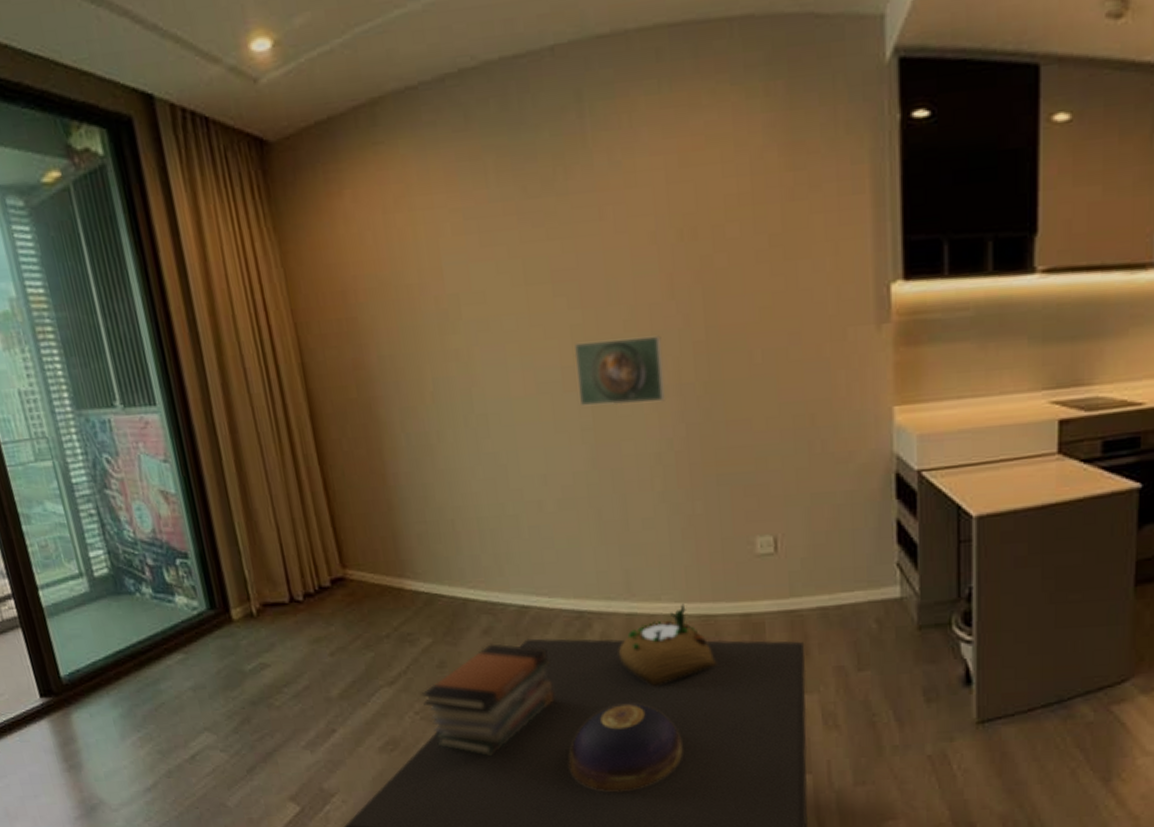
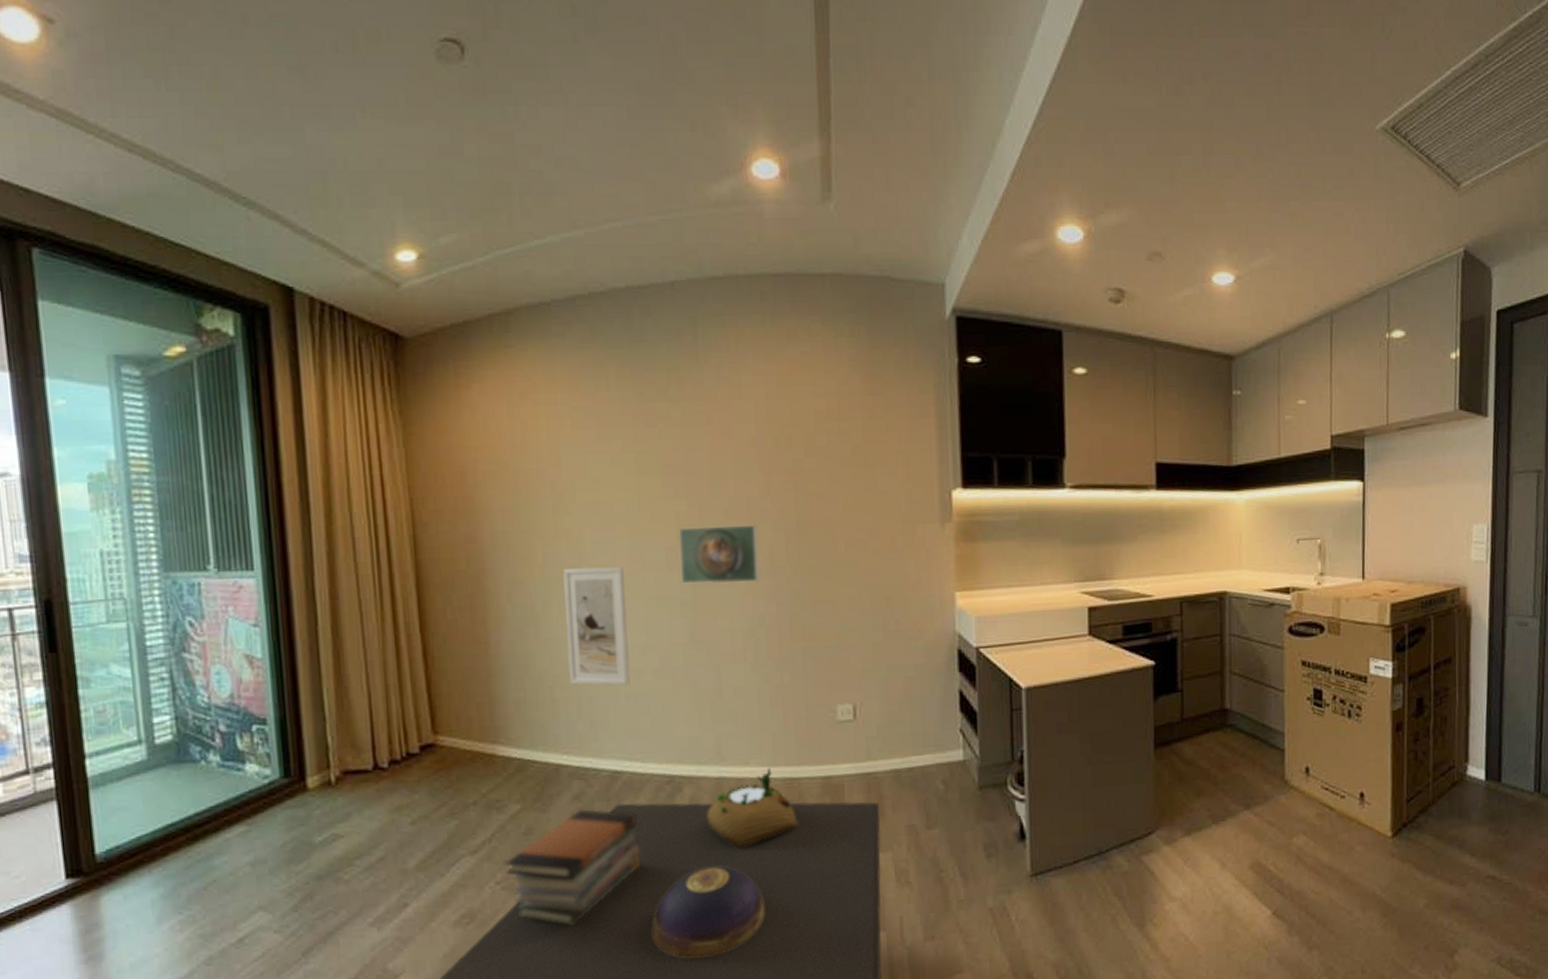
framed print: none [454,389,532,518] -> present [563,566,630,686]

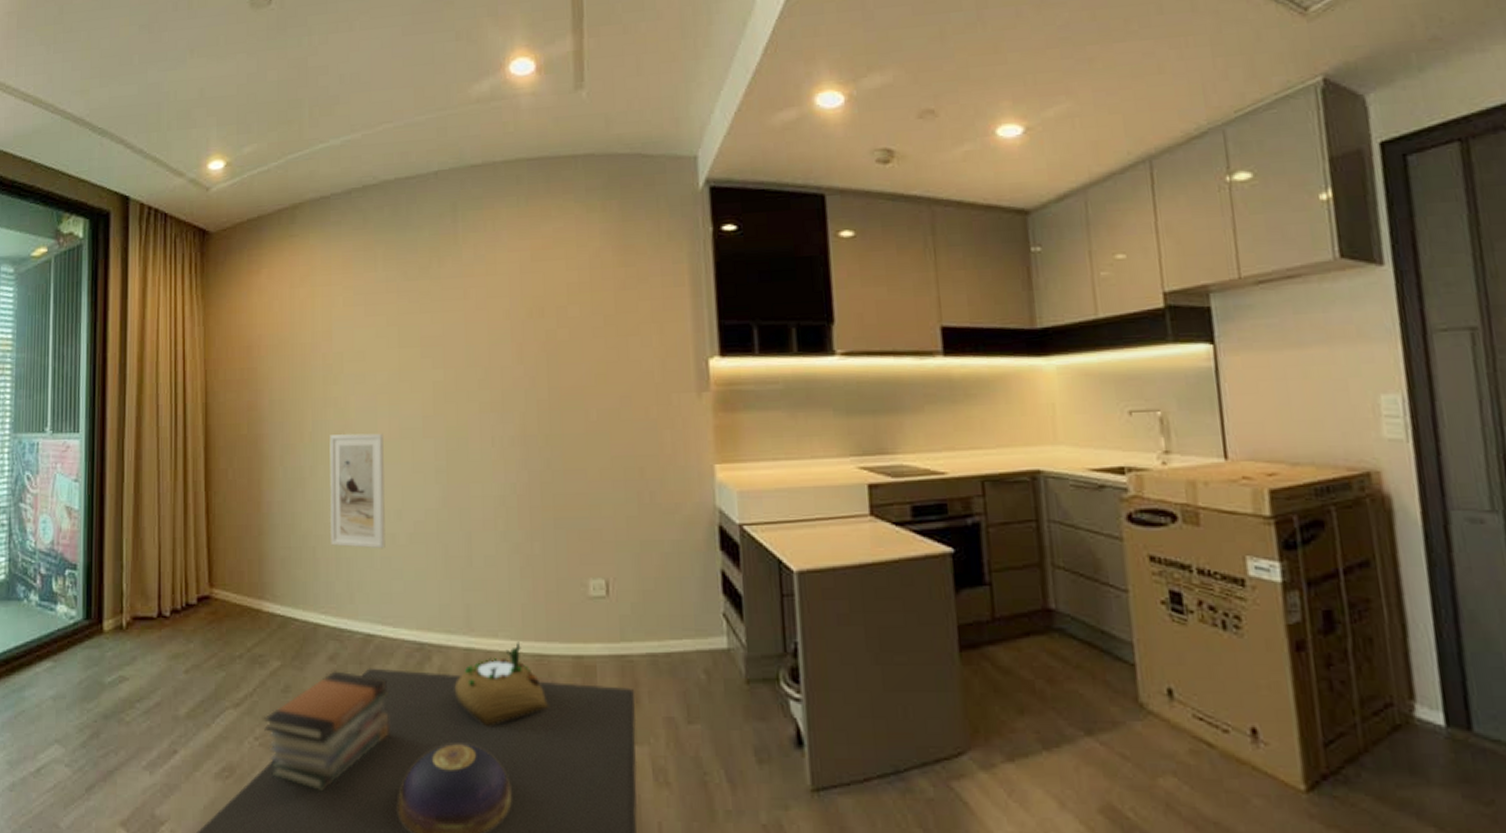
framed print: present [678,524,760,584] -> none [435,393,512,452]

